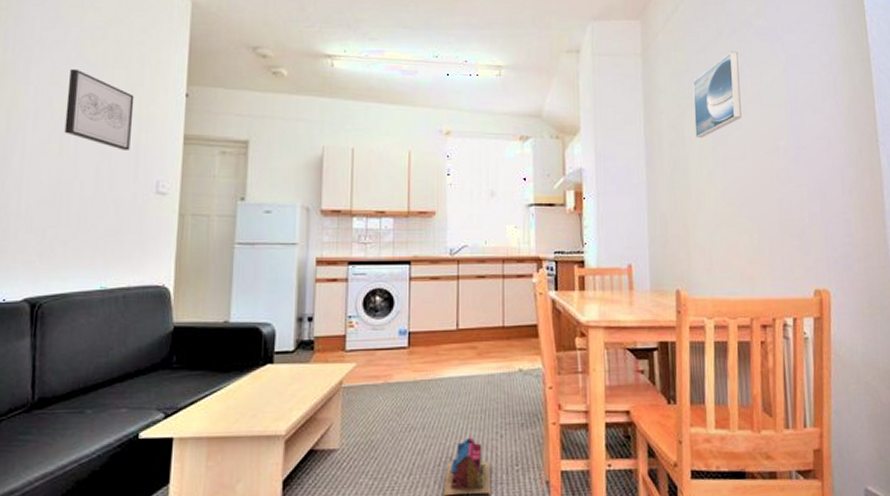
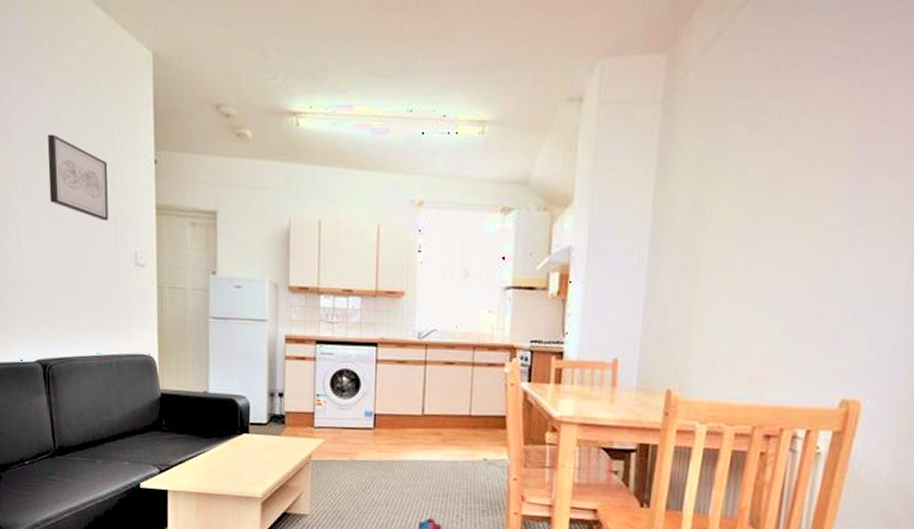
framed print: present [693,51,742,138] -> none [718,93,796,210]

